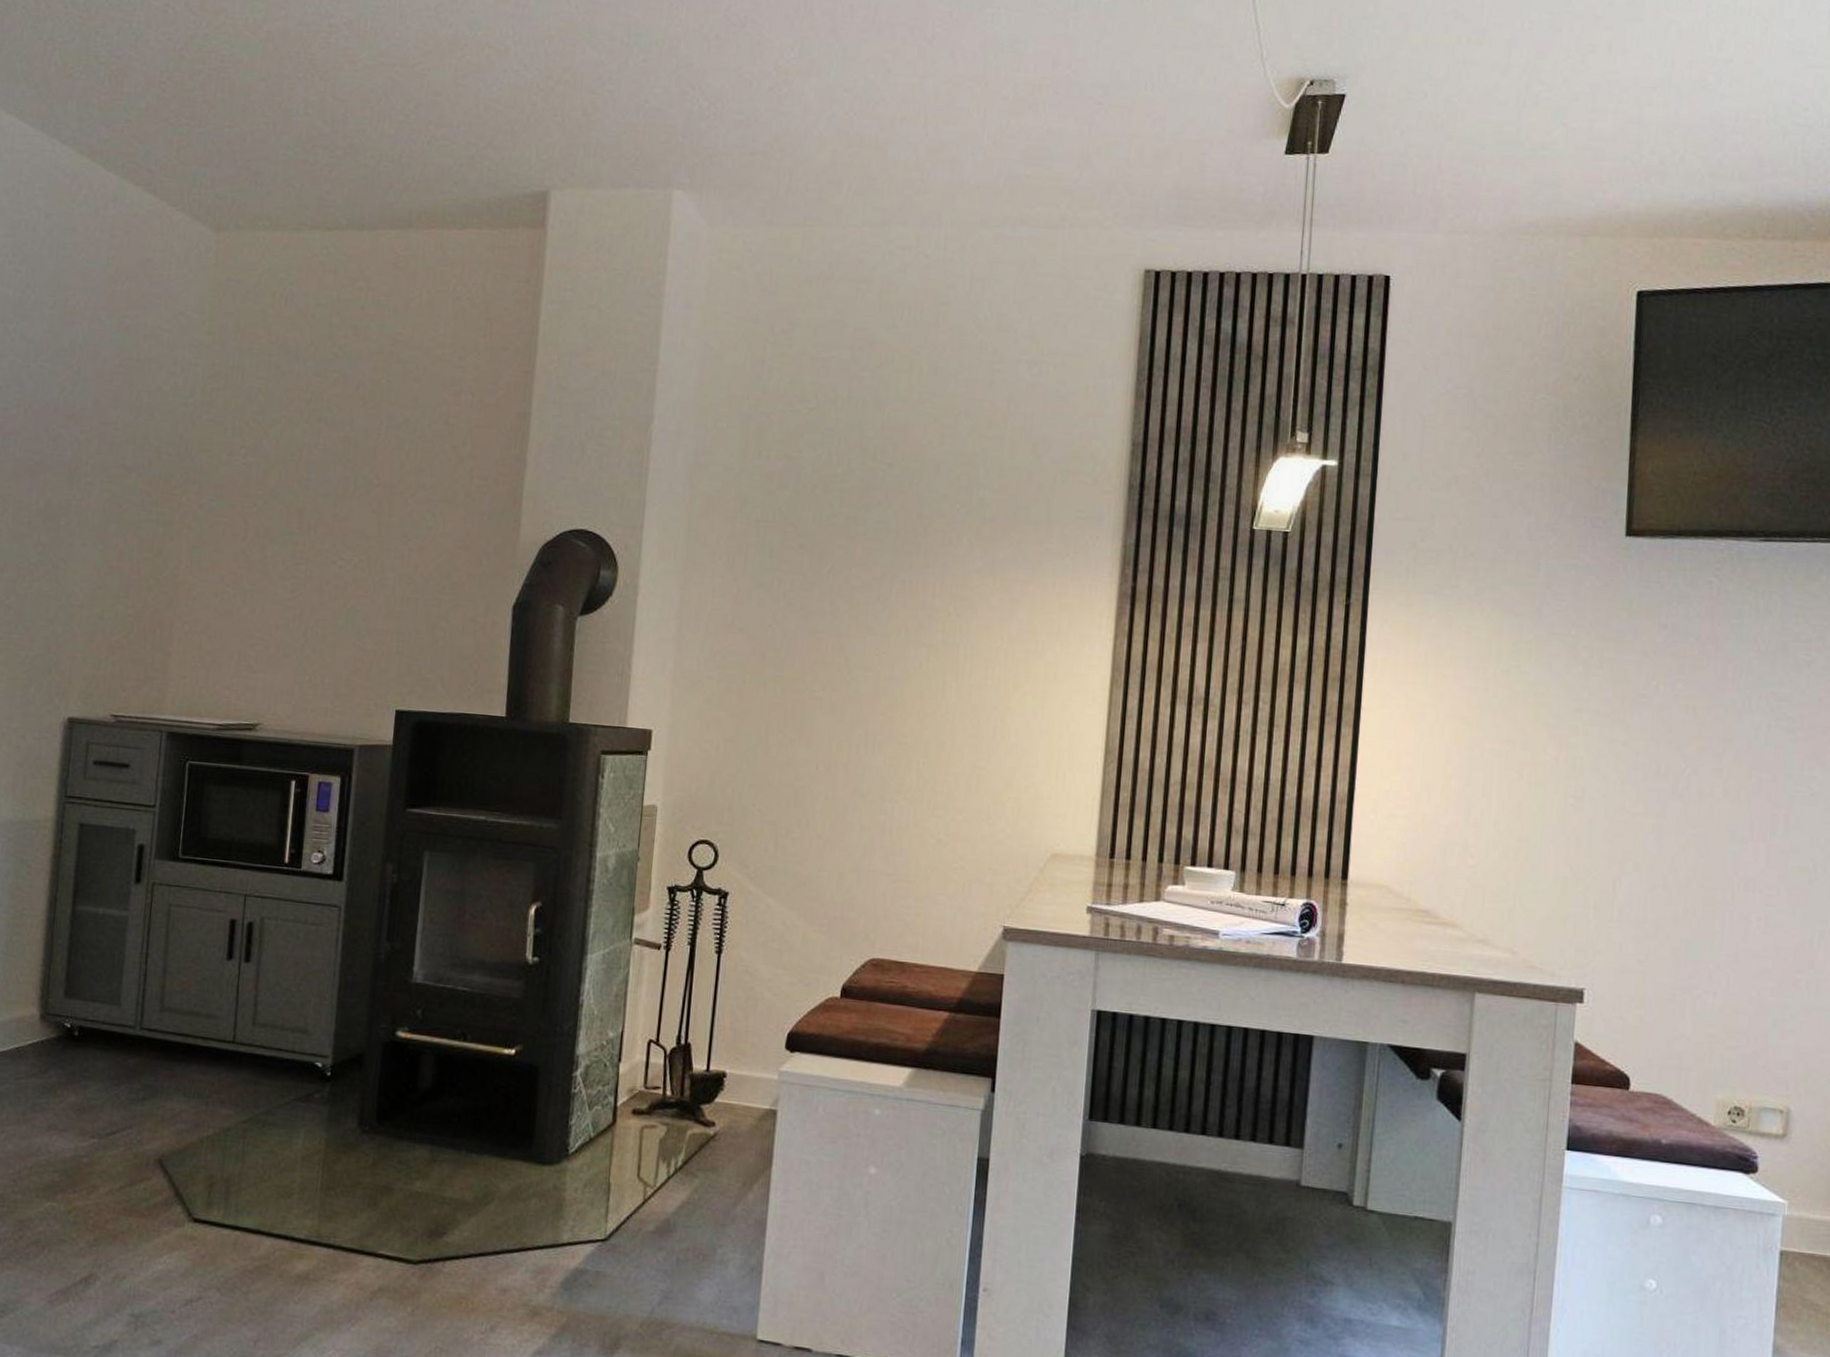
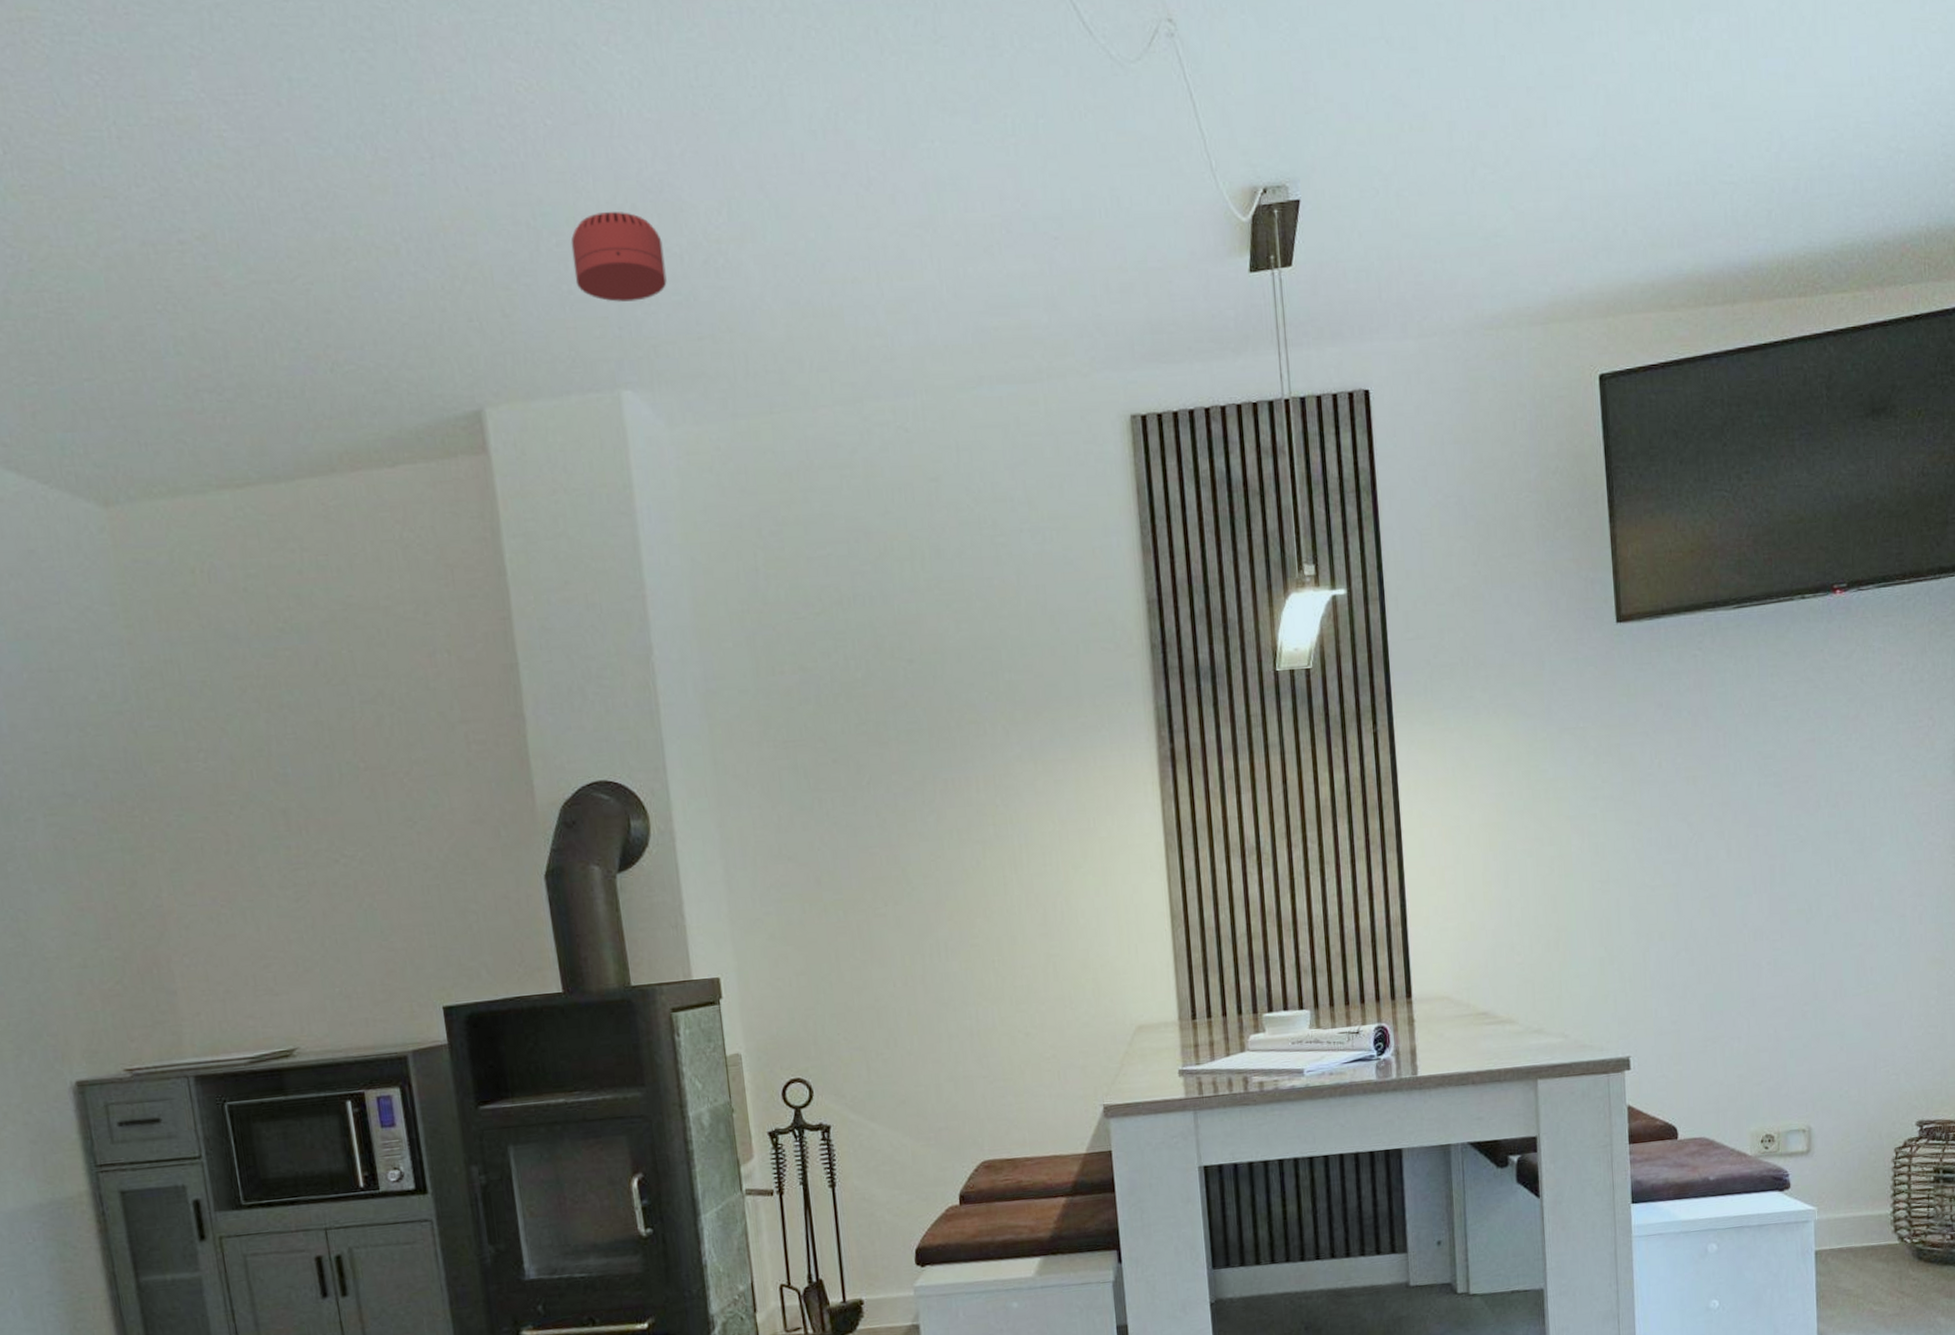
smoke detector: none [653,38,736,116] -> present [571,212,667,302]

